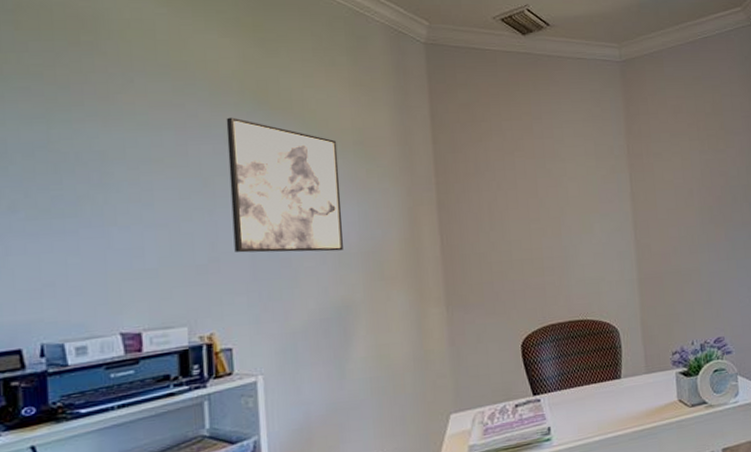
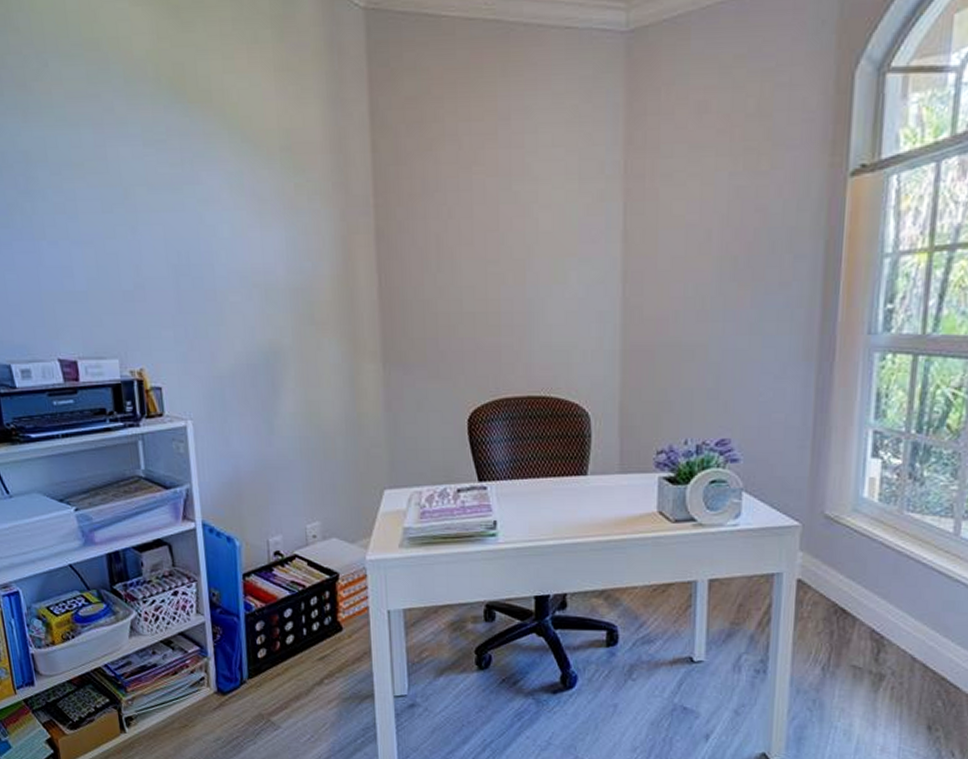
wall art: present [226,117,343,253] -> none [142,112,270,285]

